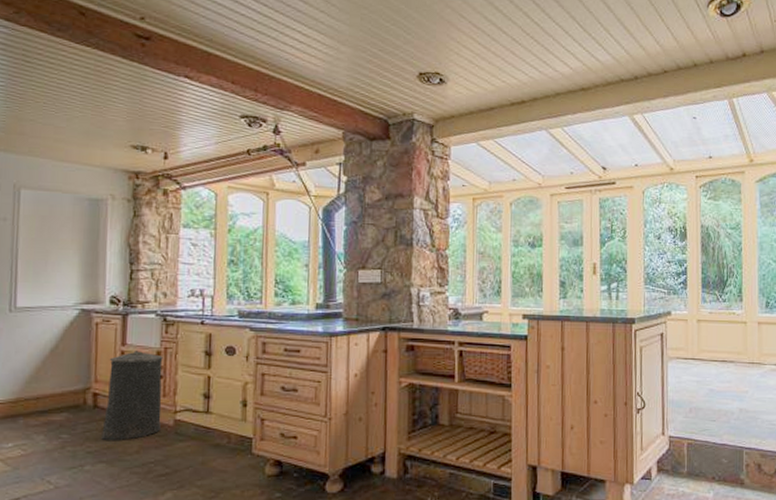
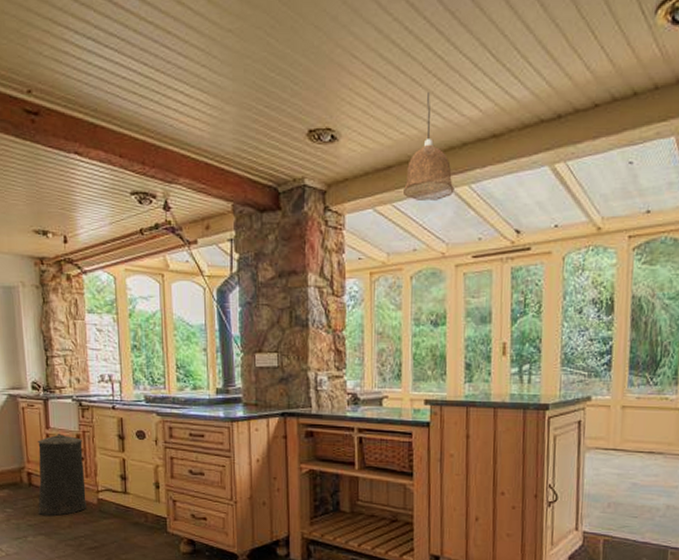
pendant lamp: none [504,50,549,139] -> present [404,92,455,200]

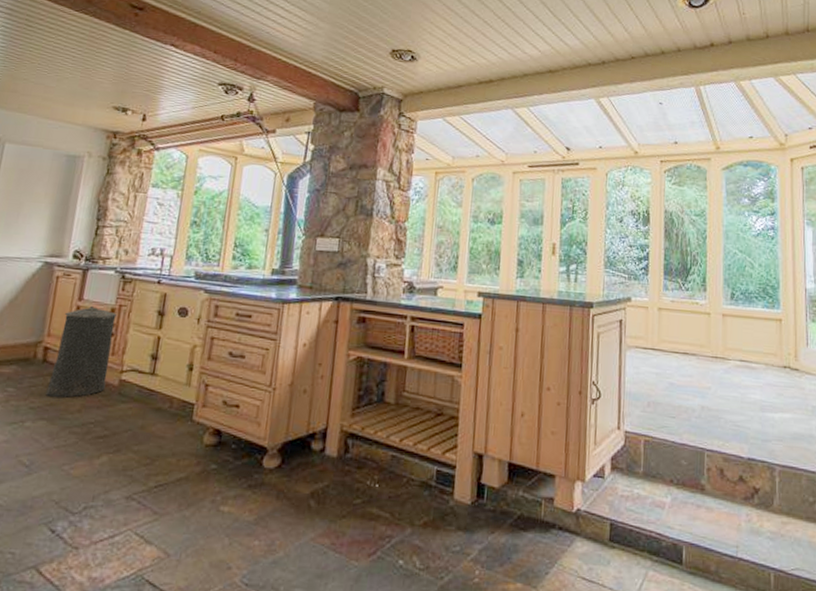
pendant lamp: present [404,92,455,200] -> none [471,32,515,117]

